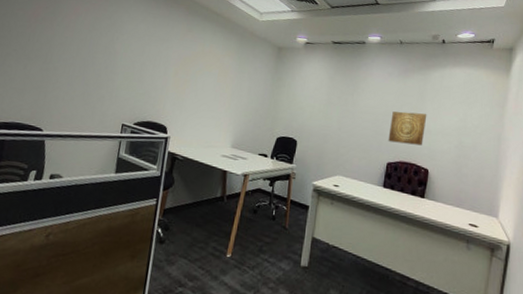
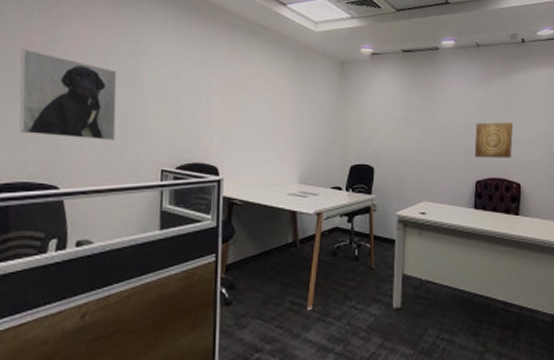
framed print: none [19,18,97,96] -> present [19,49,117,140]

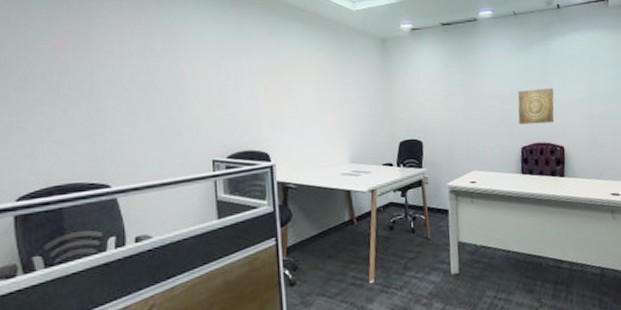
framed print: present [19,49,117,140] -> none [53,48,163,136]

